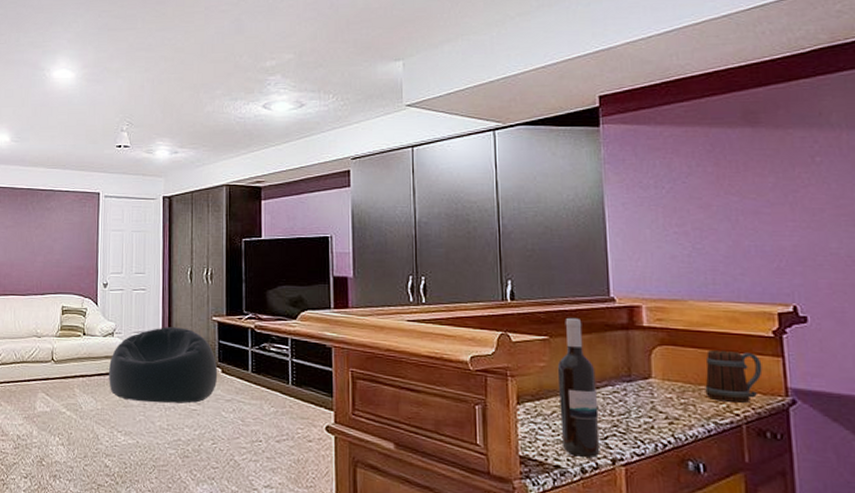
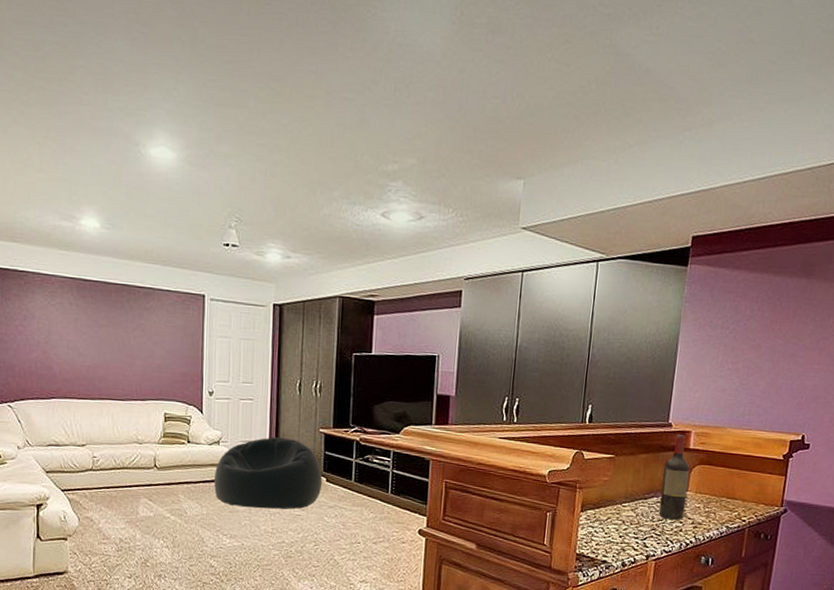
wine bottle: present [557,317,600,458] -> none [610,439,647,554]
wine bottle: none [613,310,653,416] -> present [658,434,691,521]
beer mug: present [705,349,763,403] -> none [724,468,770,511]

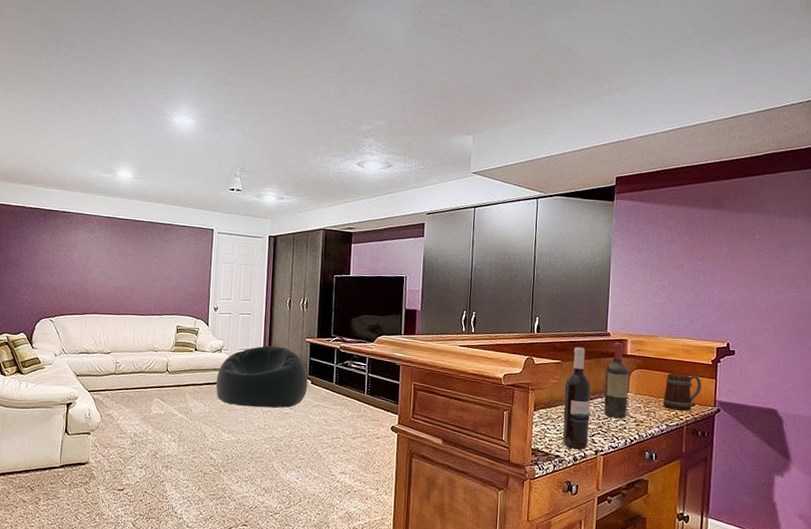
wine bottle: none [610,439,647,554] -> present [562,347,591,450]
beer mug: none [724,468,770,511] -> present [663,372,702,411]

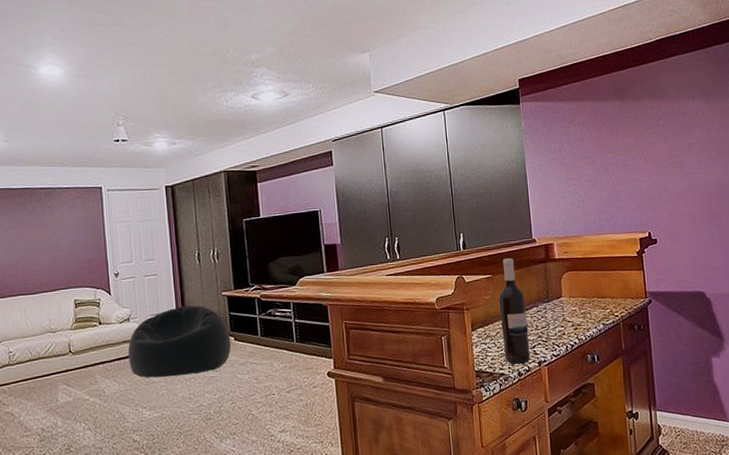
wine bottle: present [603,342,630,420] -> none [536,247,564,326]
beer mug: present [663,372,702,411] -> none [596,269,631,308]

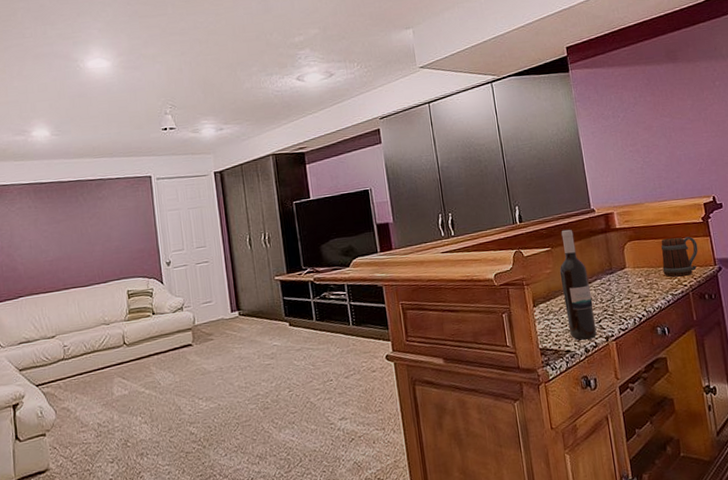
bean bag chair: present [128,305,232,378] -> none [182,291,287,368]
beer mug: none [596,269,631,308] -> present [661,236,699,277]

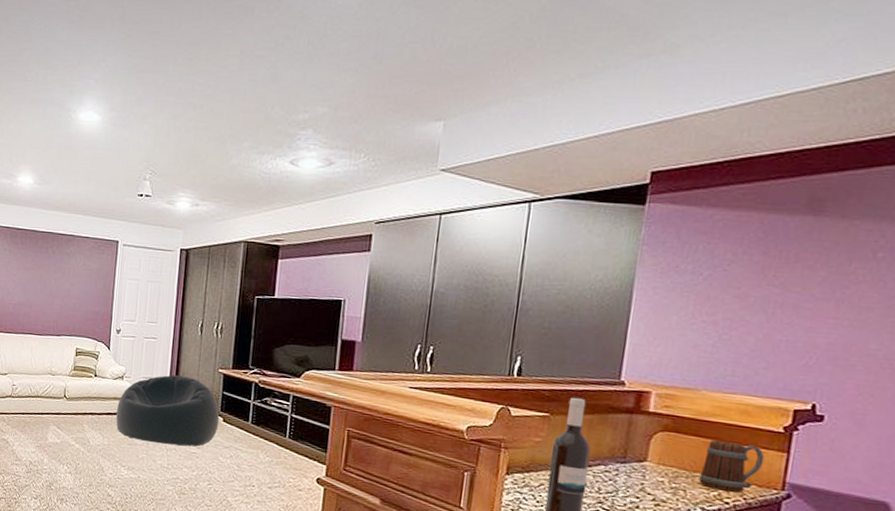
bean bag chair: none [182,291,287,368] -> present [116,375,220,447]

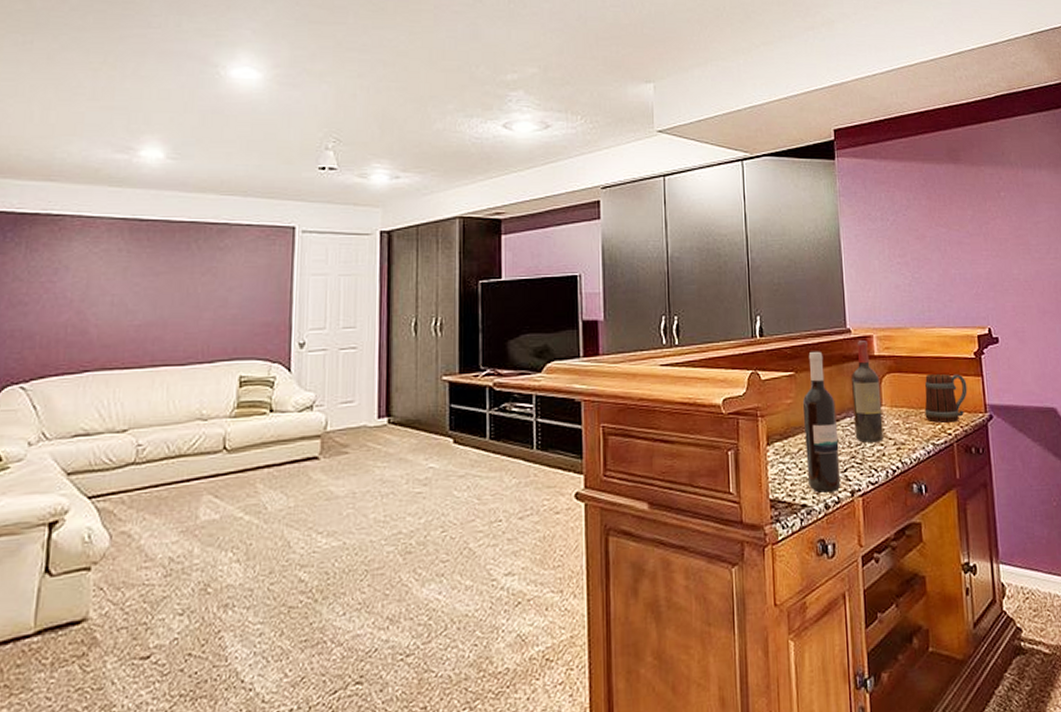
bean bag chair: present [116,375,220,447] -> none [305,392,449,492]
wine bottle: none [606,394,651,496] -> present [850,341,884,444]

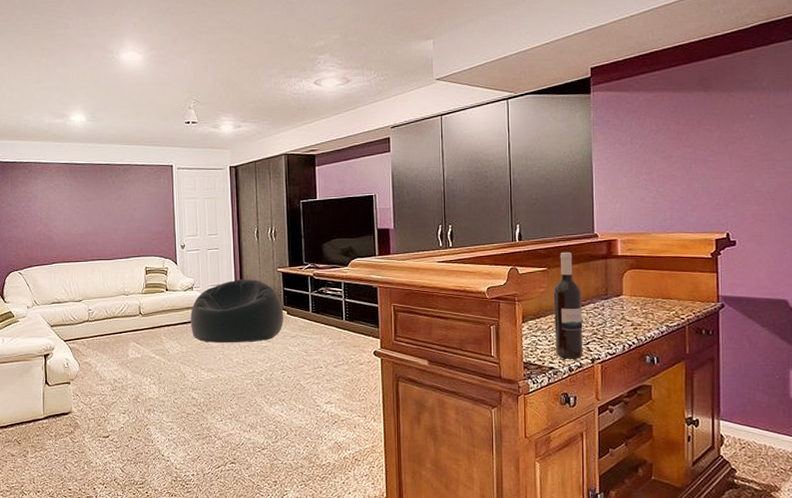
bean bag chair: none [305,392,449,492] -> present [190,279,284,344]
wine bottle: present [850,341,884,444] -> none [596,243,622,324]
beer mug: present [924,373,968,423] -> none [661,270,702,309]

